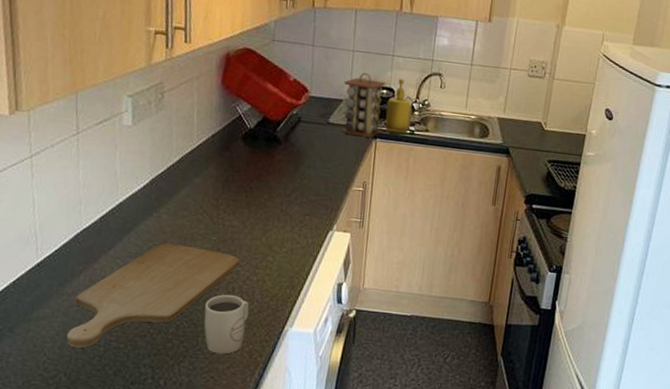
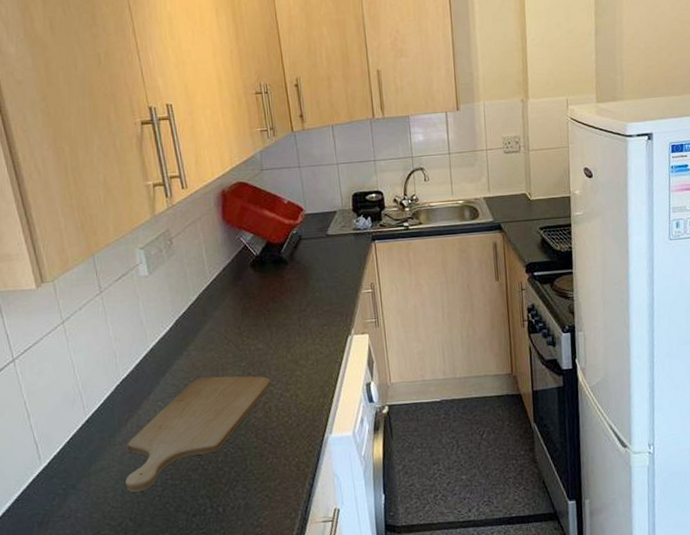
mug: present [203,294,250,355] -> none [247,413,289,473]
spice rack: present [341,72,385,138] -> none [335,181,379,243]
soap dispenser: present [385,78,413,135] -> none [377,180,404,233]

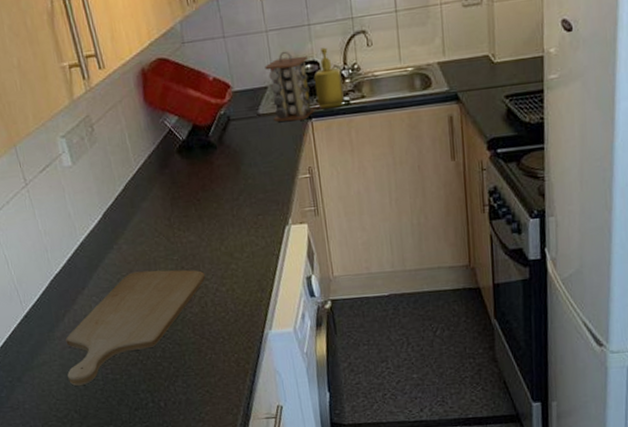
spice rack: none [335,181,379,243] -> present [265,50,316,122]
soap dispenser: none [377,180,404,233] -> present [313,47,344,109]

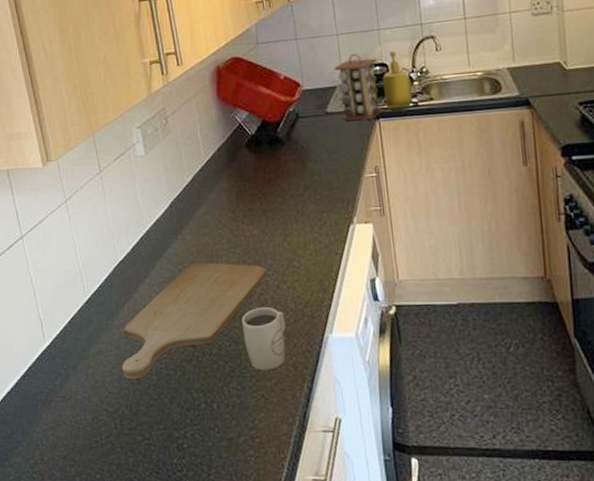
mug: none [183,309,228,369] -> present [242,306,286,371]

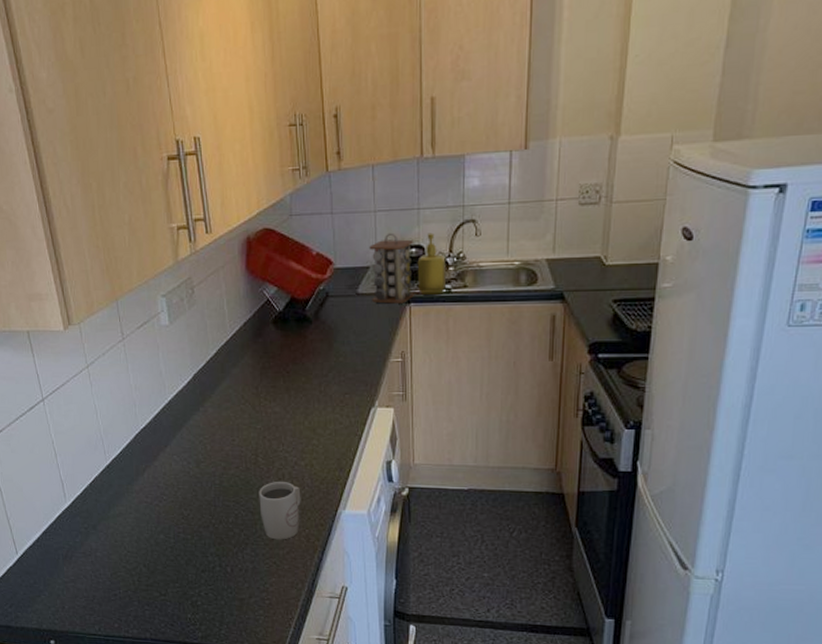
chopping board: present [122,263,267,380] -> none [141,436,286,542]

